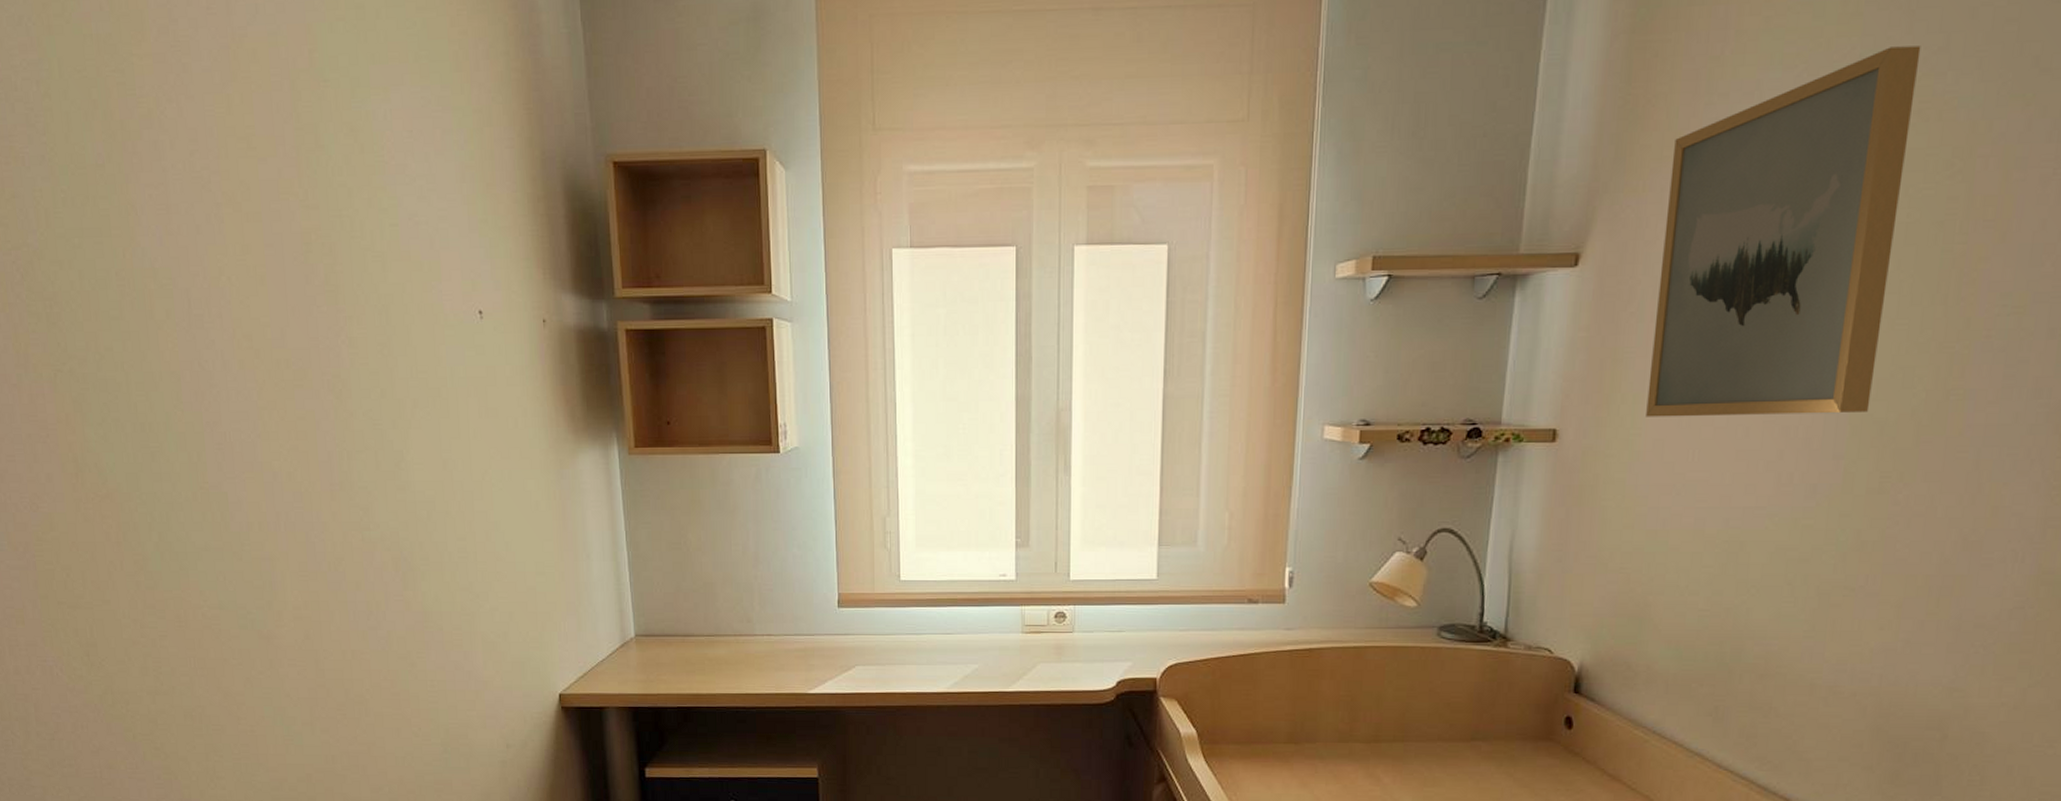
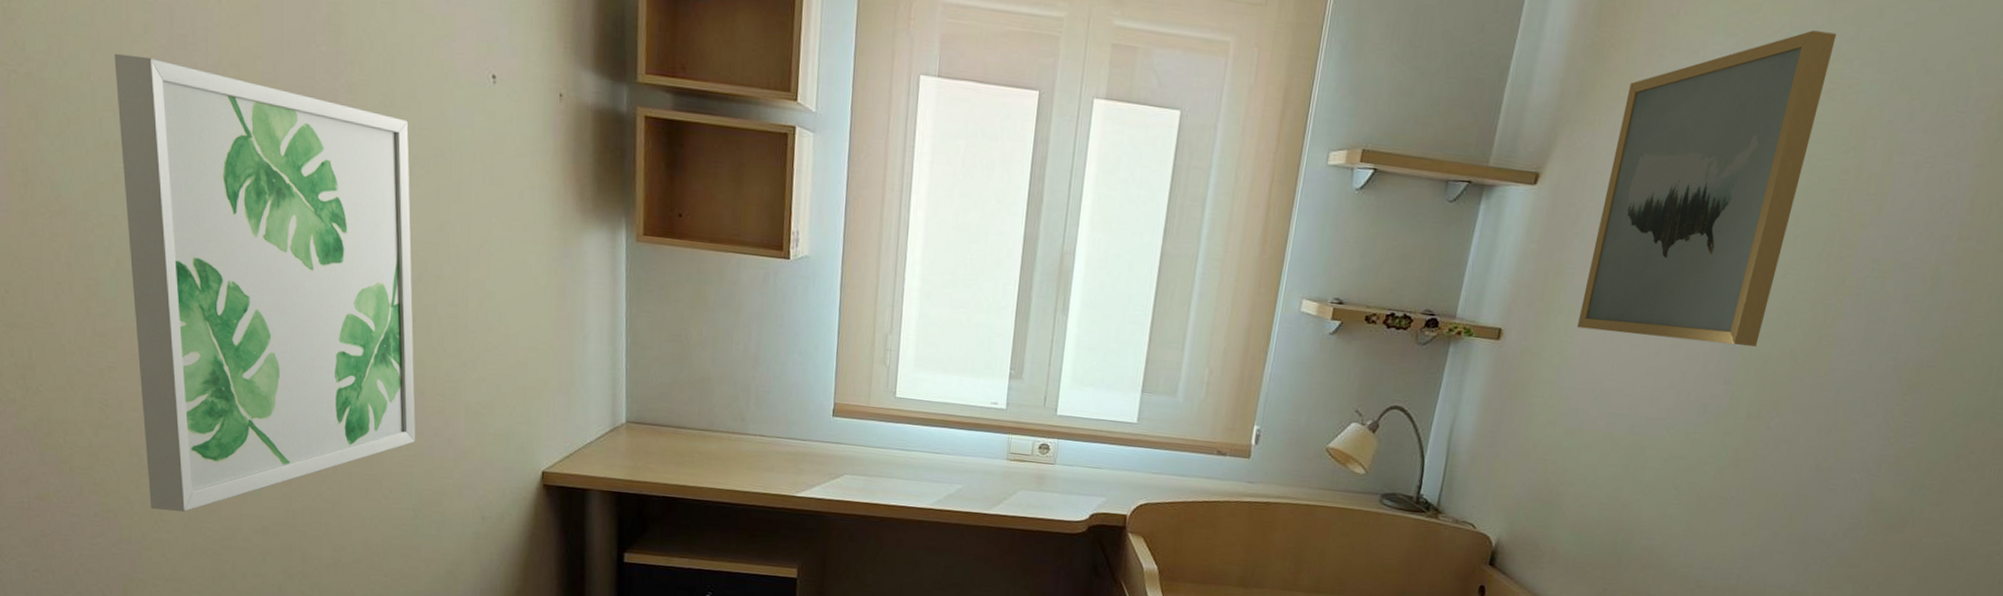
wall art: none [143,340,439,768] -> present [114,53,416,512]

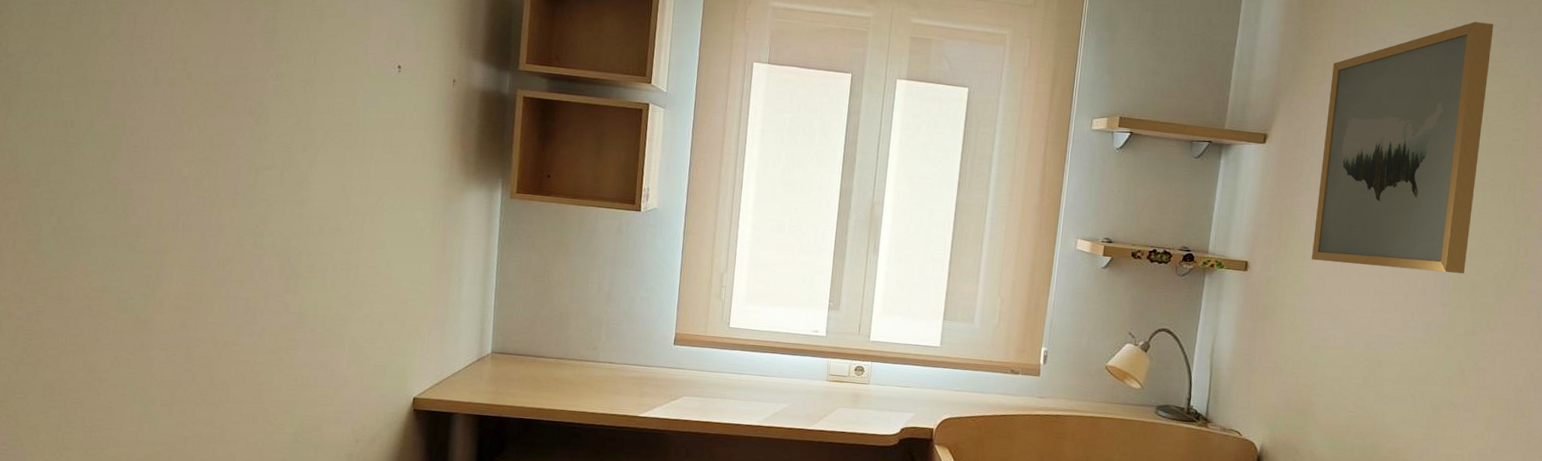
wall art: present [114,53,416,512] -> none [55,51,324,440]

